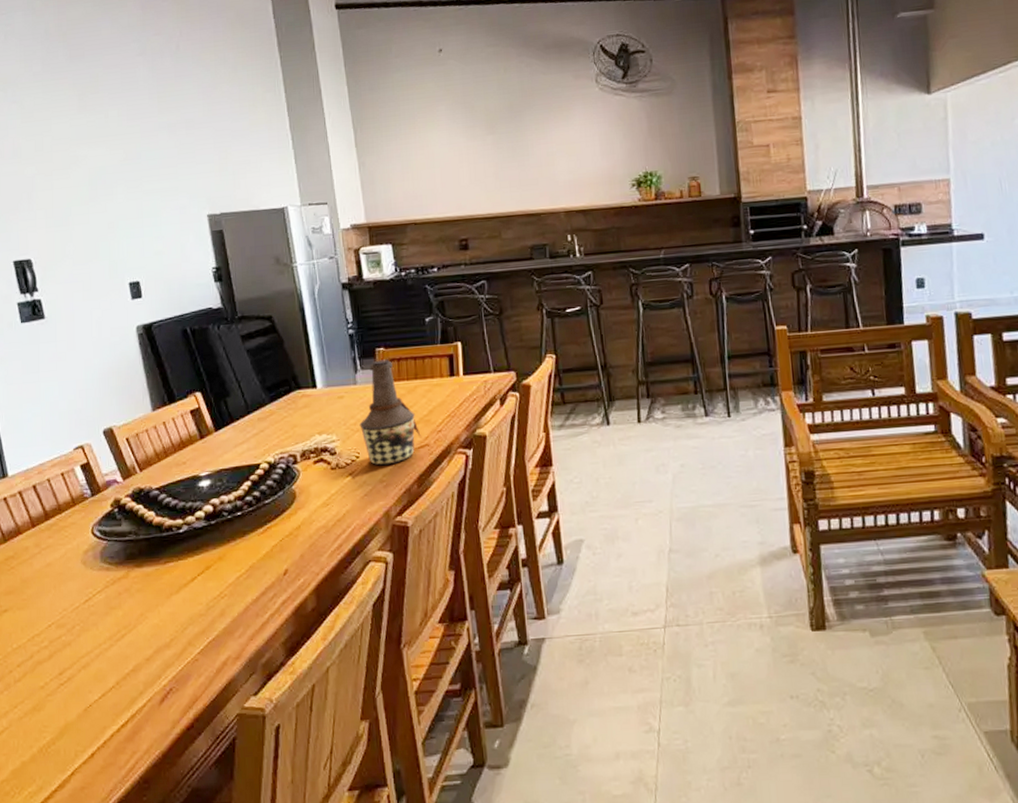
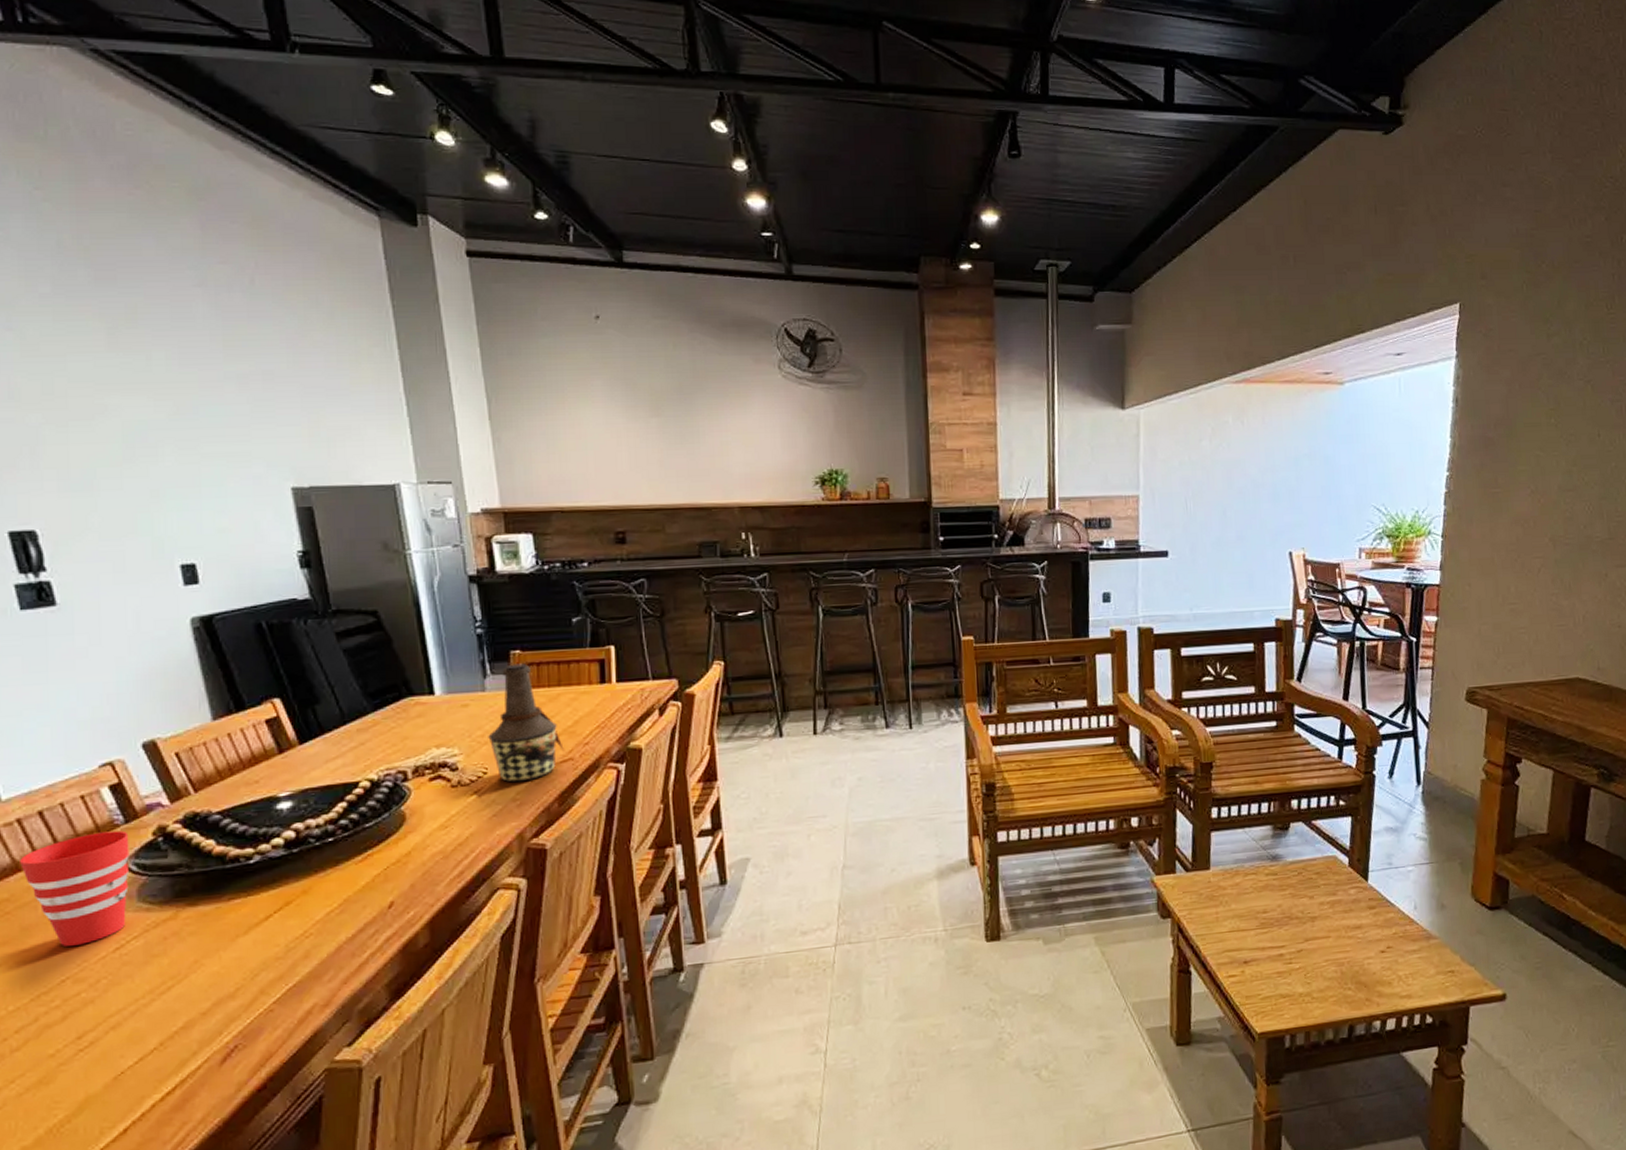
cup: none [21,502,95,597] -> present [20,830,130,946]

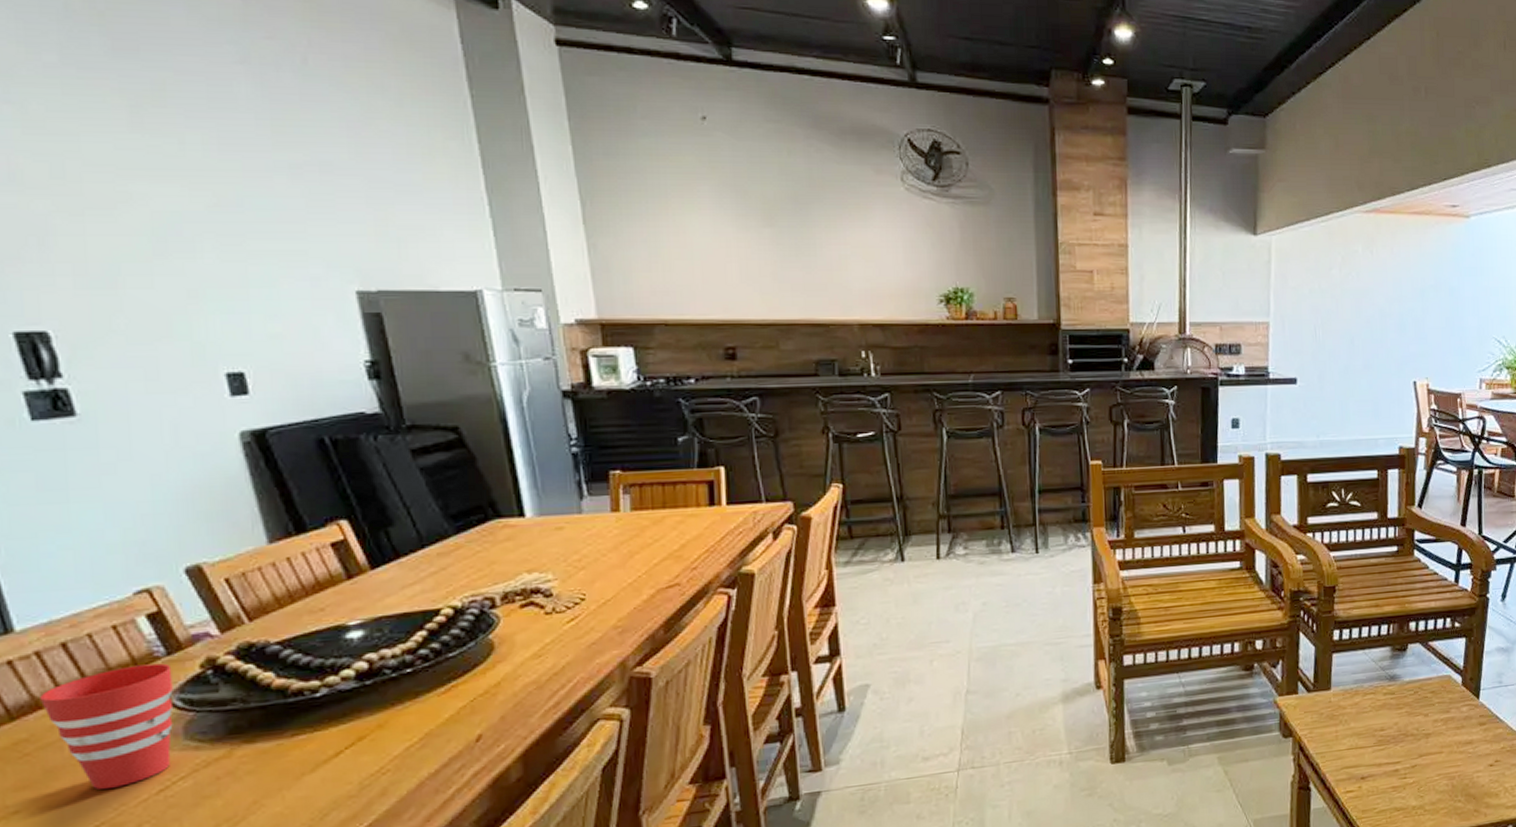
bottle: present [488,663,564,783] -> none [586,484,670,609]

